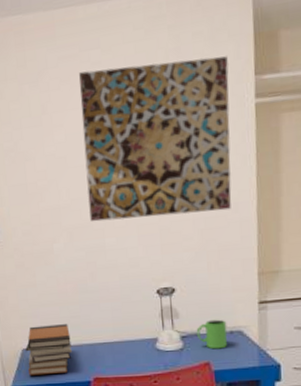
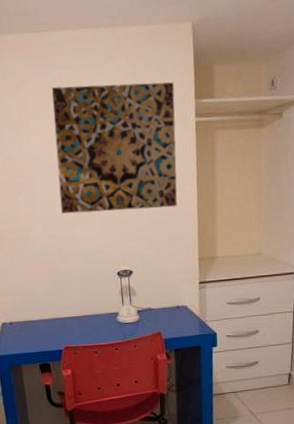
book stack: present [25,324,73,376] -> none [5,301,46,346]
mug: present [196,319,228,349] -> none [150,296,175,321]

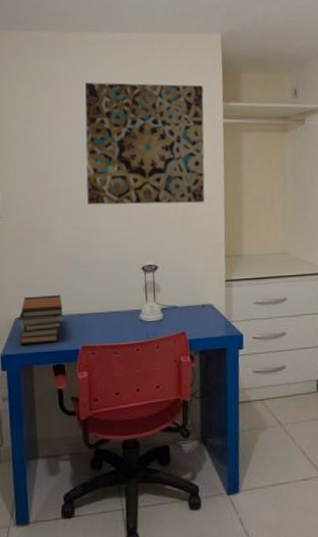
book stack: none [5,301,46,346] -> present [18,295,64,344]

